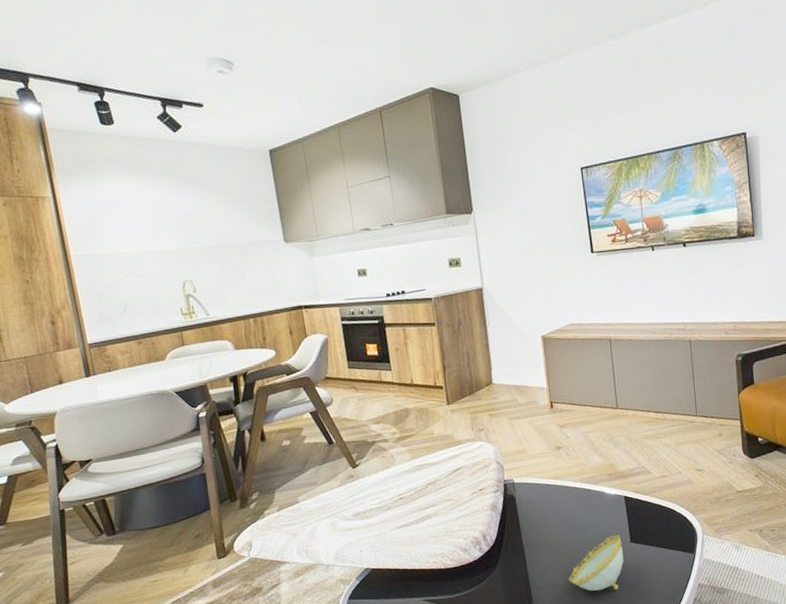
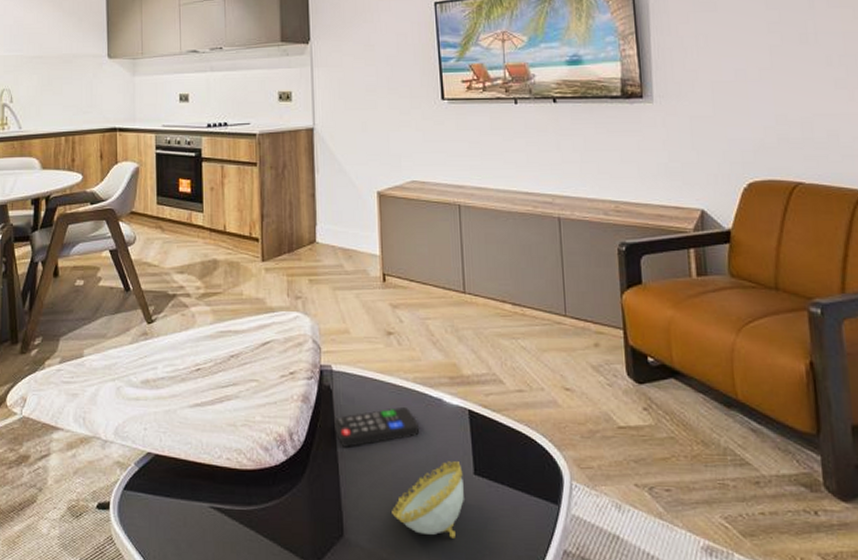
remote control: none [519,502,588,539] -> present [334,407,420,447]

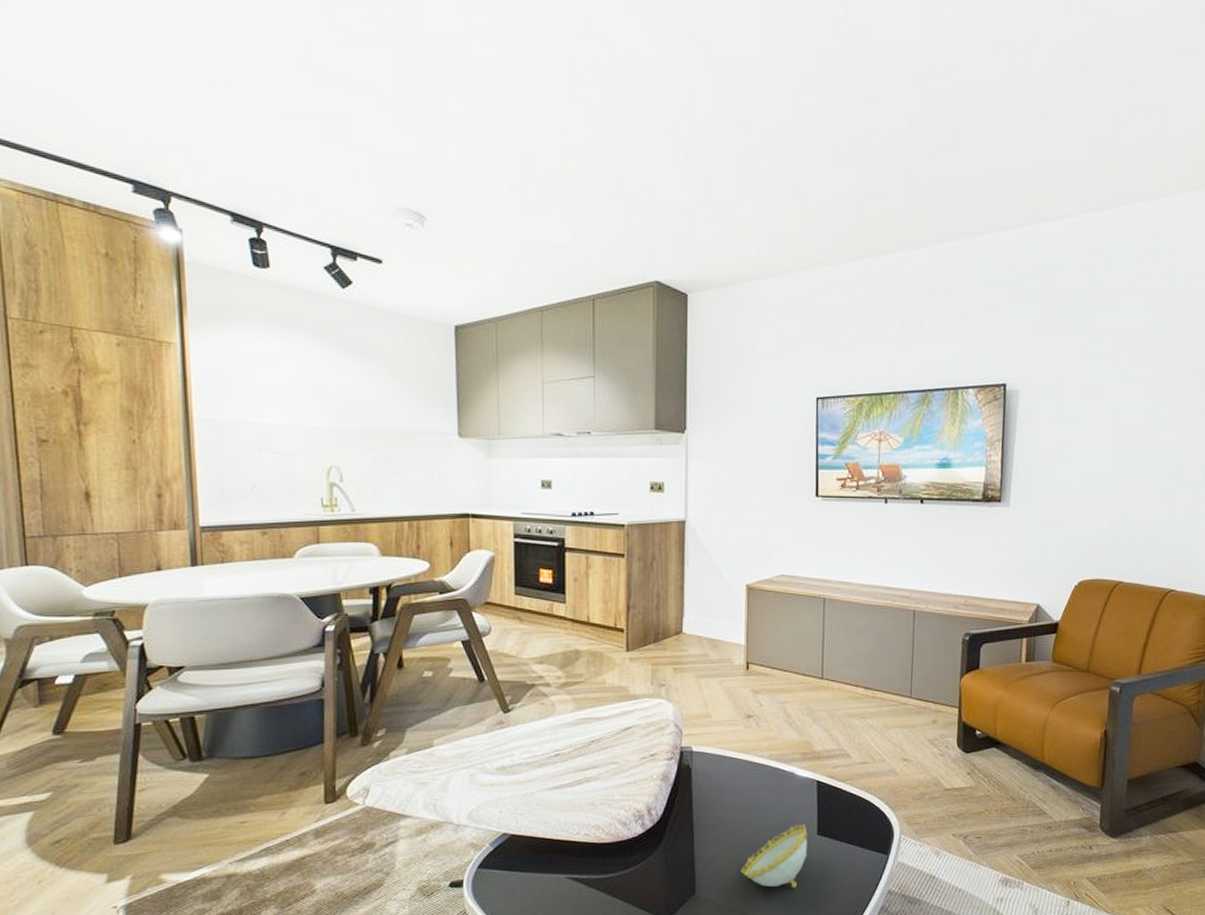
remote control: present [334,407,420,447] -> none [692,781,772,818]

